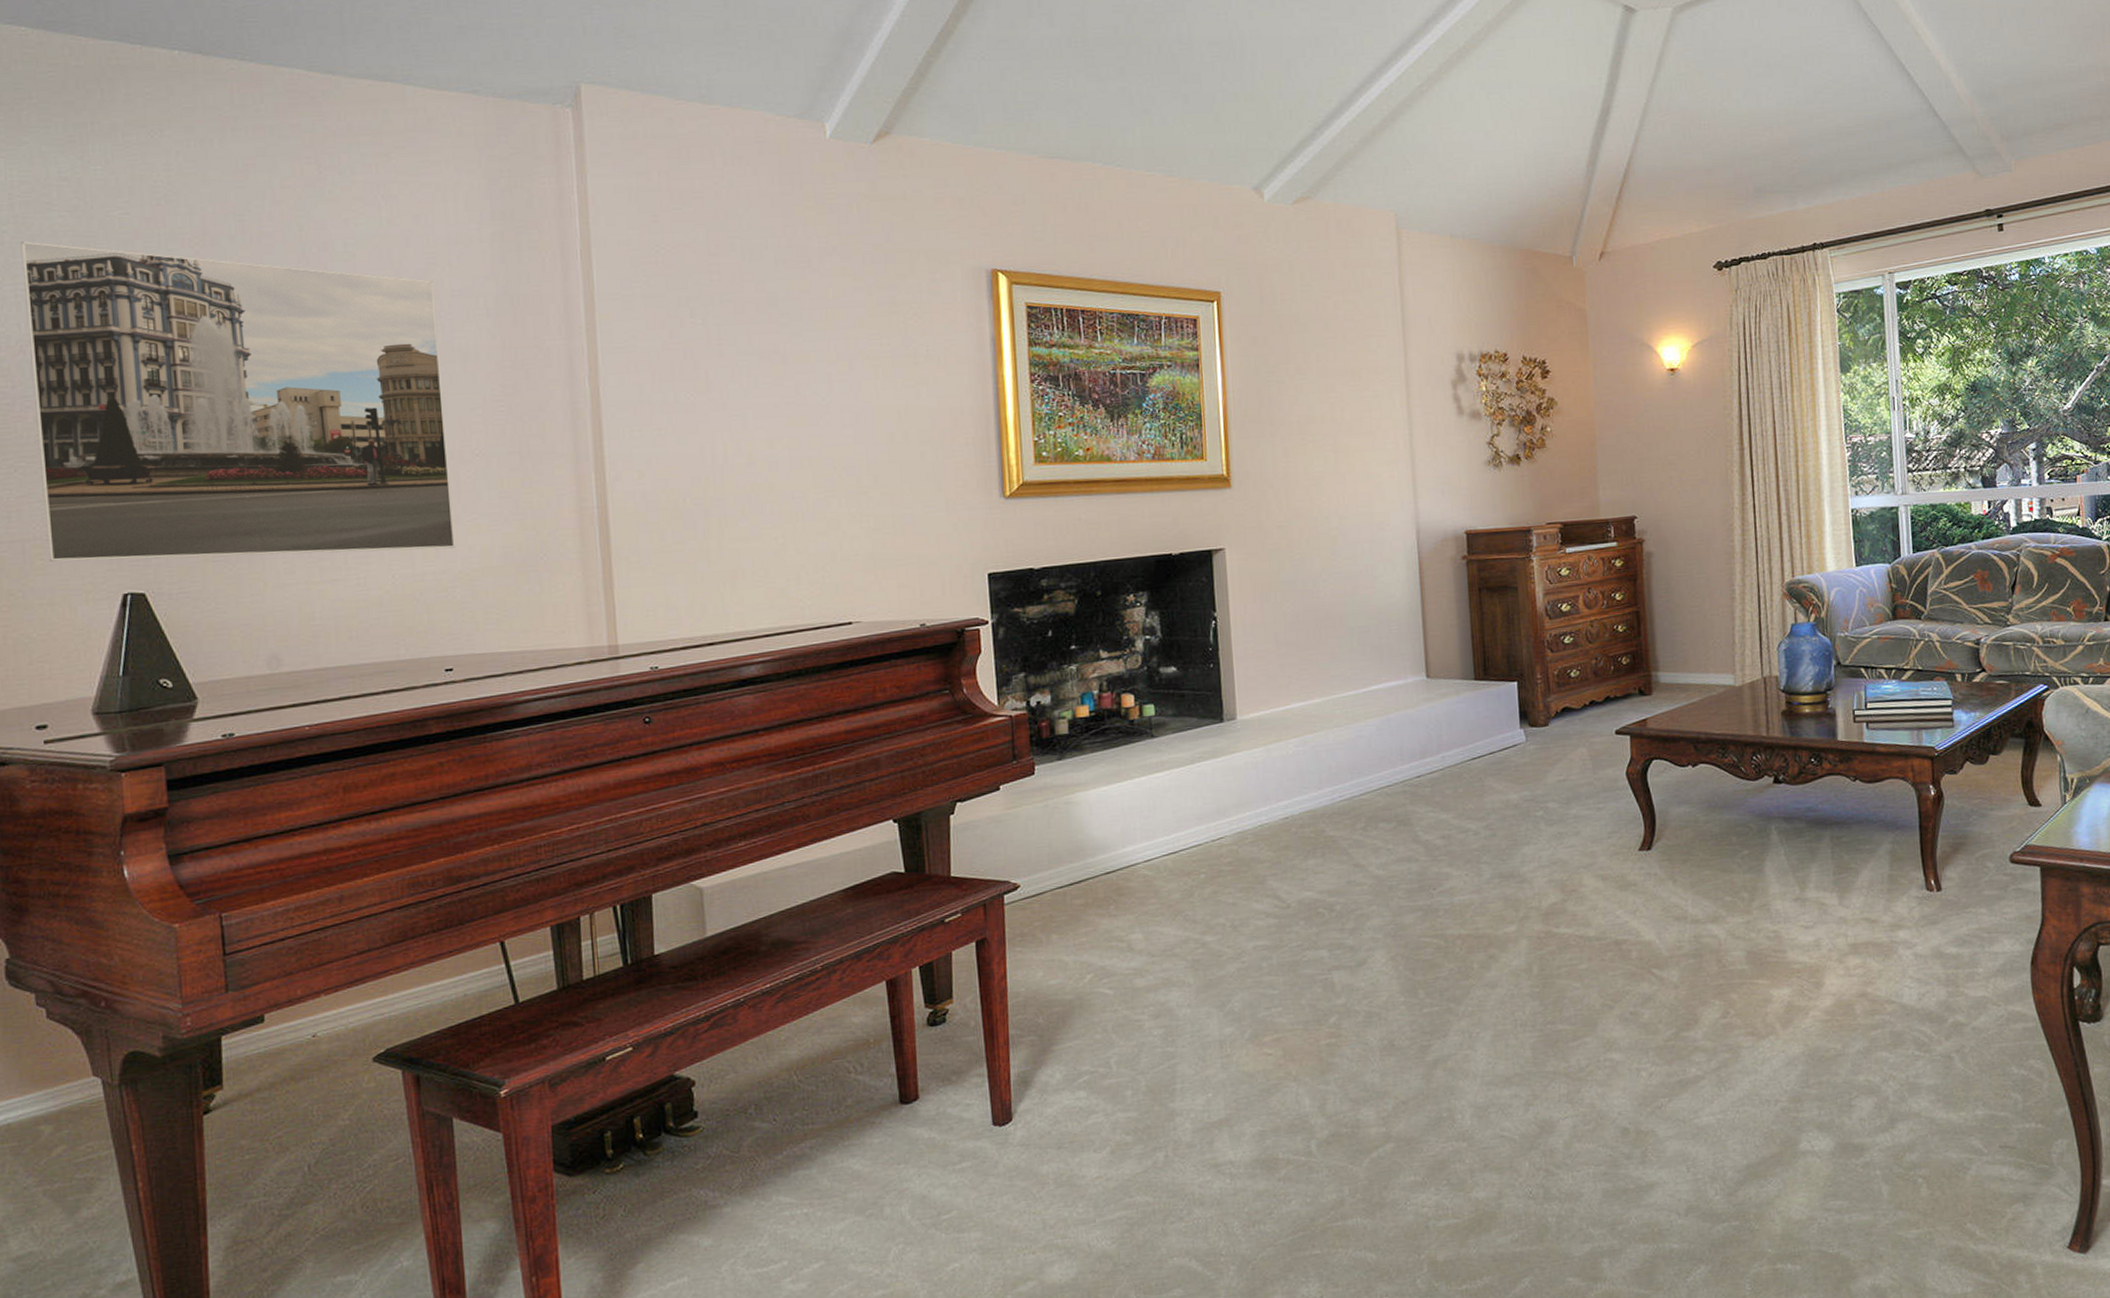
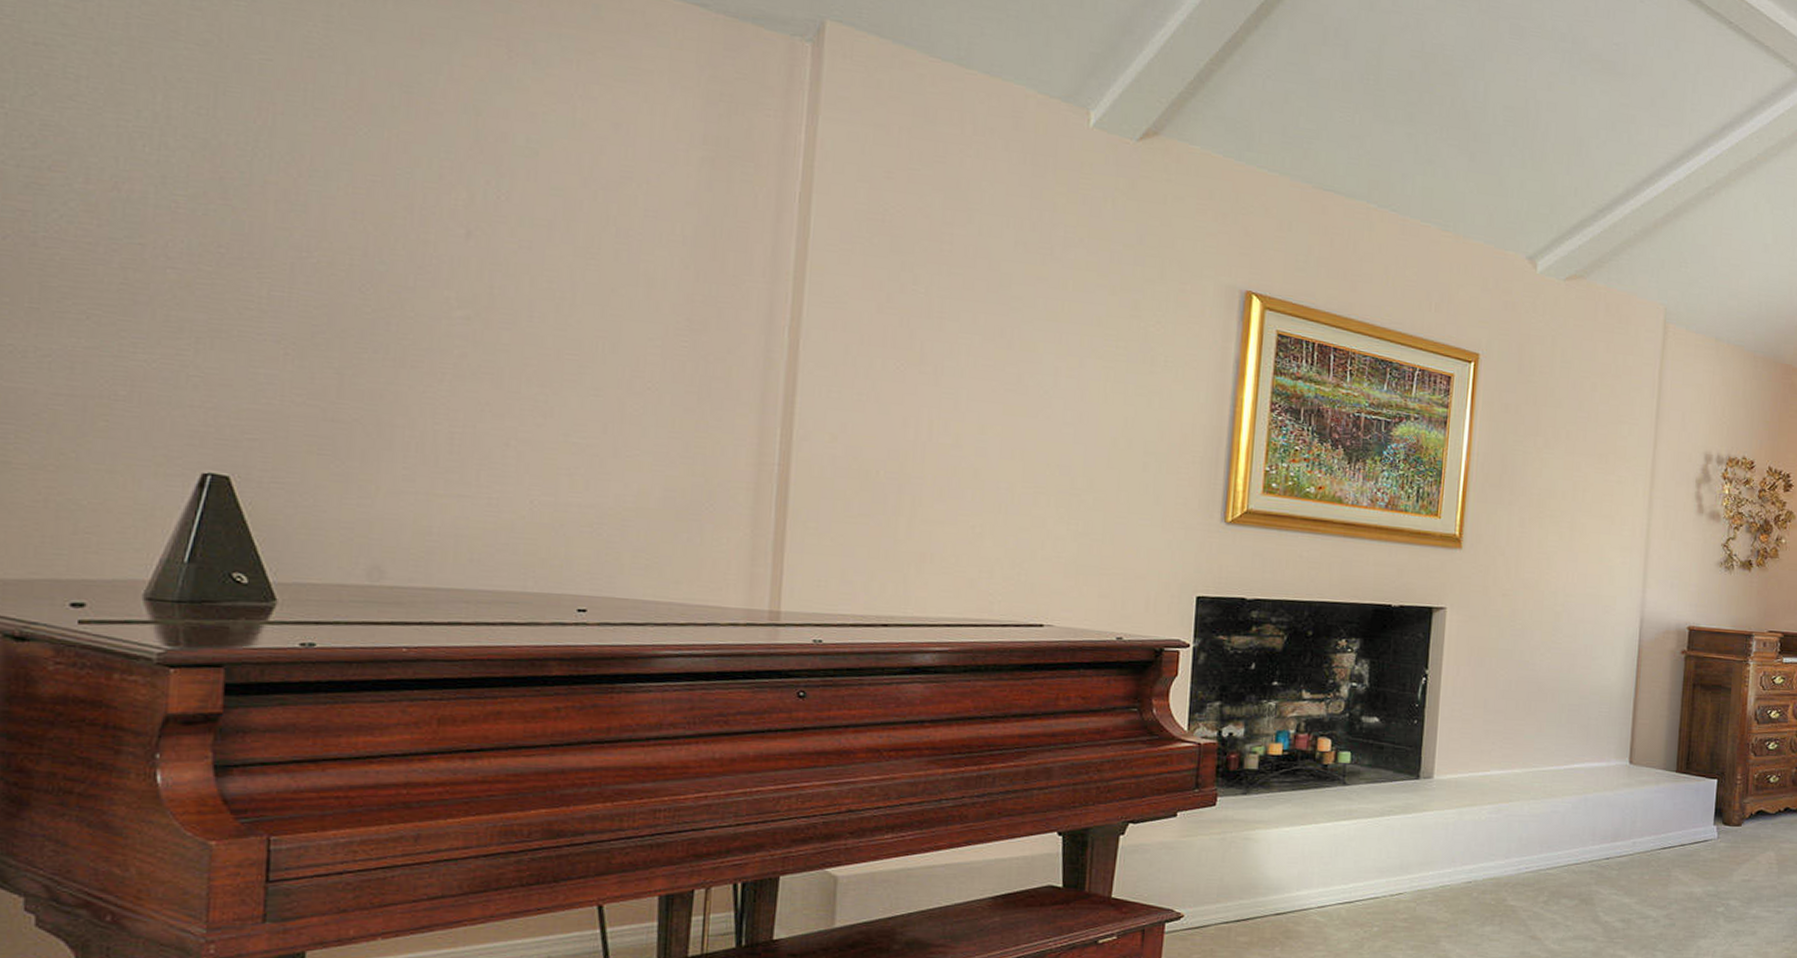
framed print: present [20,241,455,562] -> none [115,67,627,483]

